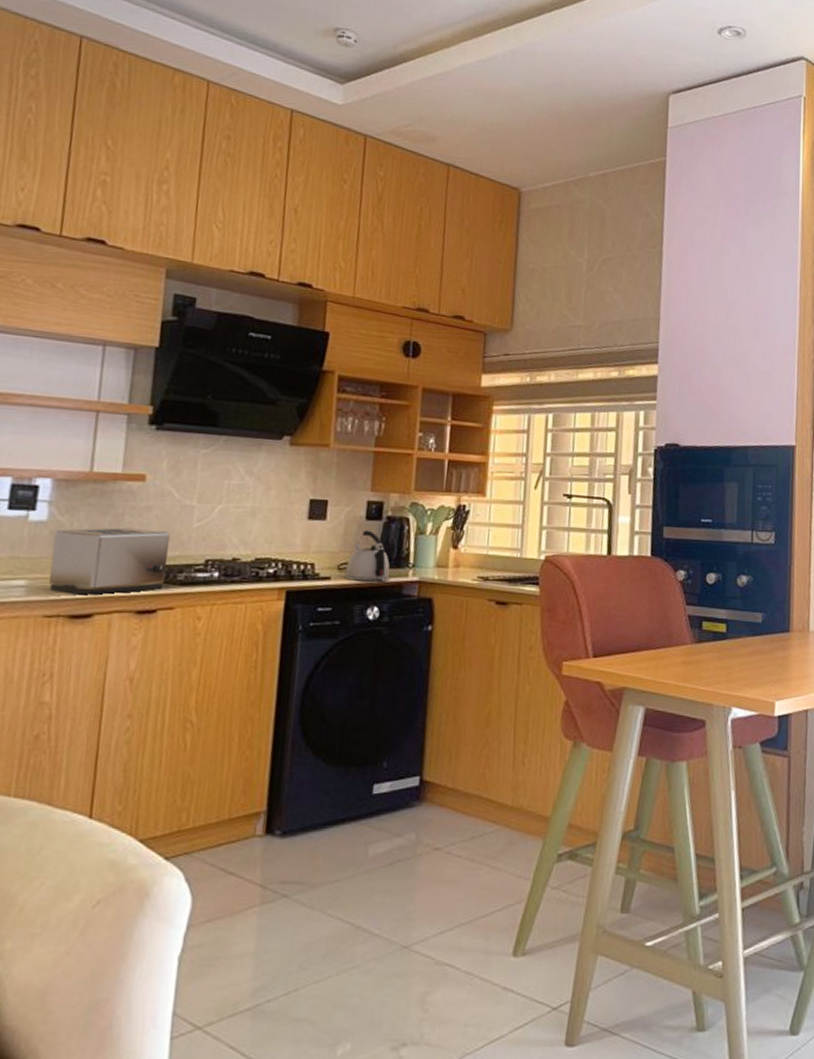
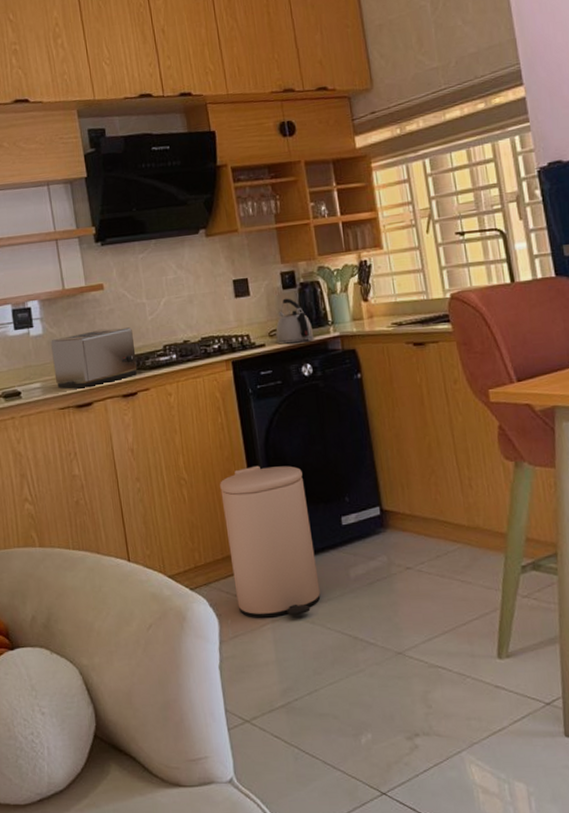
pedal bin: none [222,715,340,899] -> present [220,465,321,618]

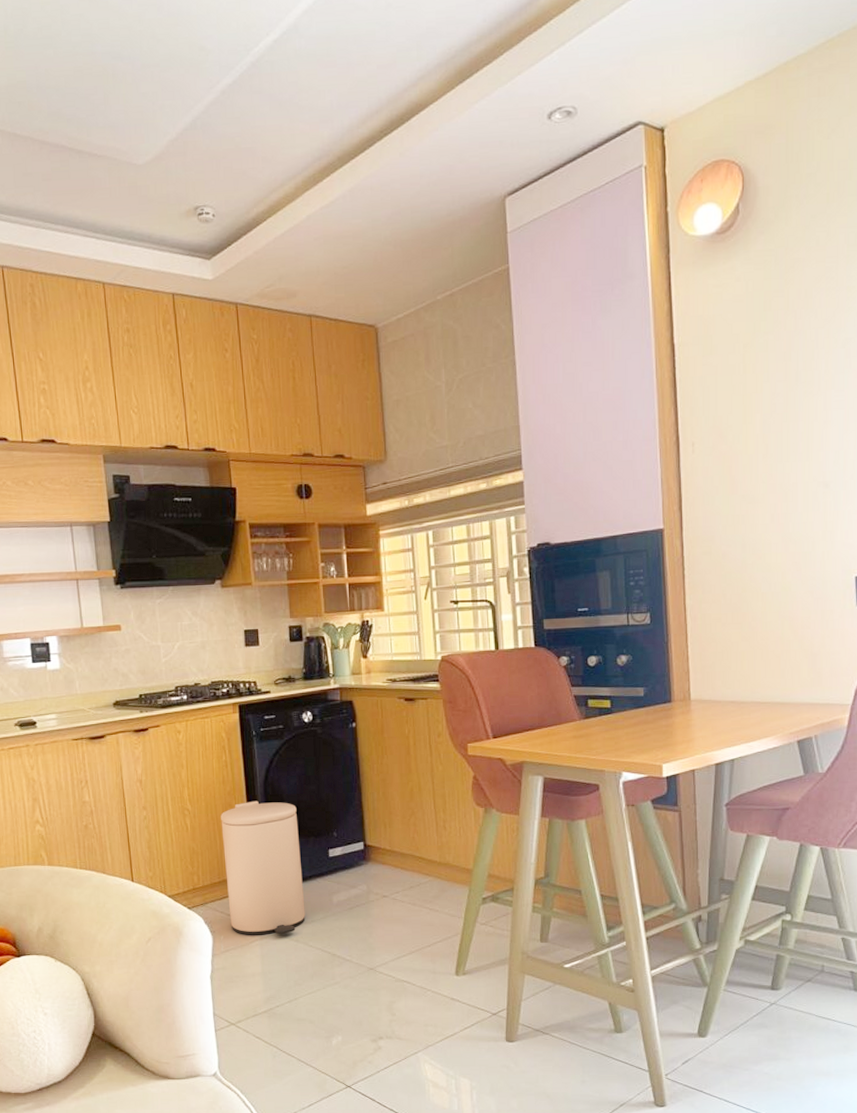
toaster: present [50,327,137,389] -> none [66,667,149,722]
kettle: present [275,298,315,345] -> none [281,650,316,692]

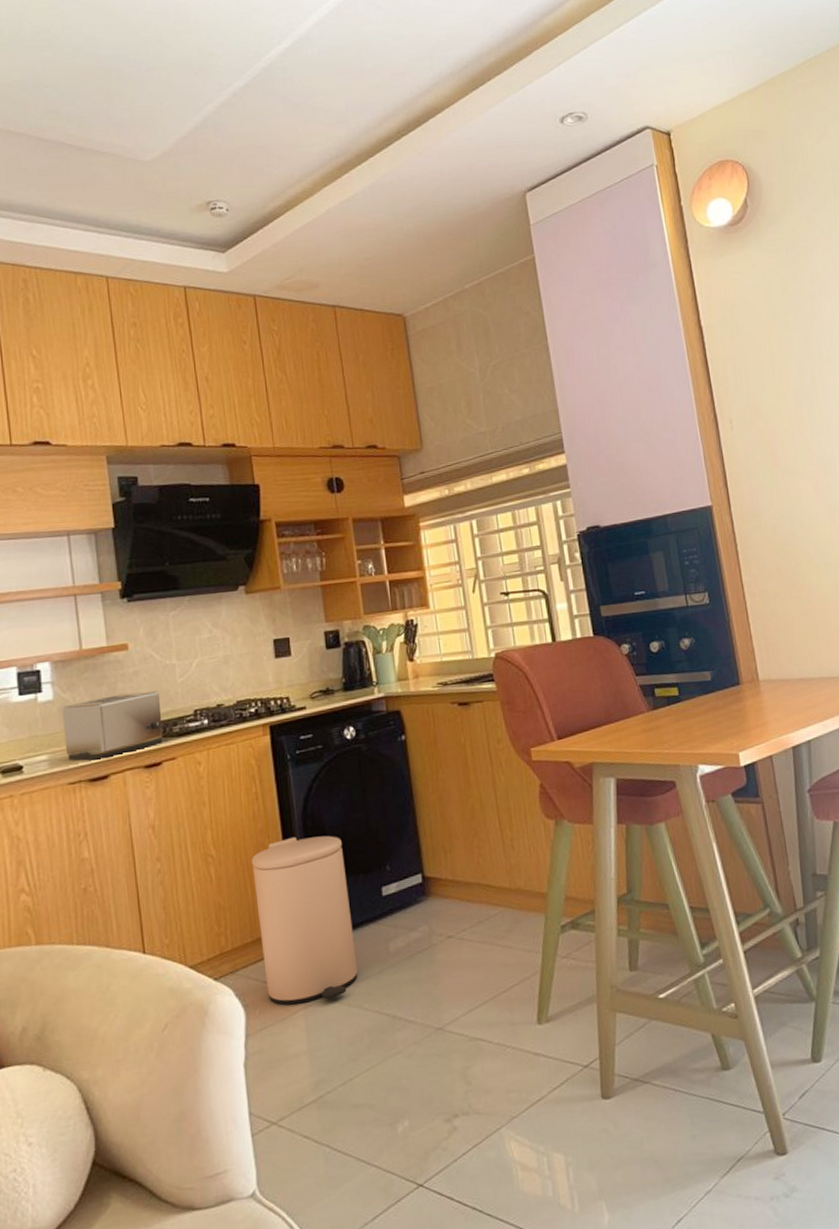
toaster: none [66,667,149,722] -> present [61,691,163,761]

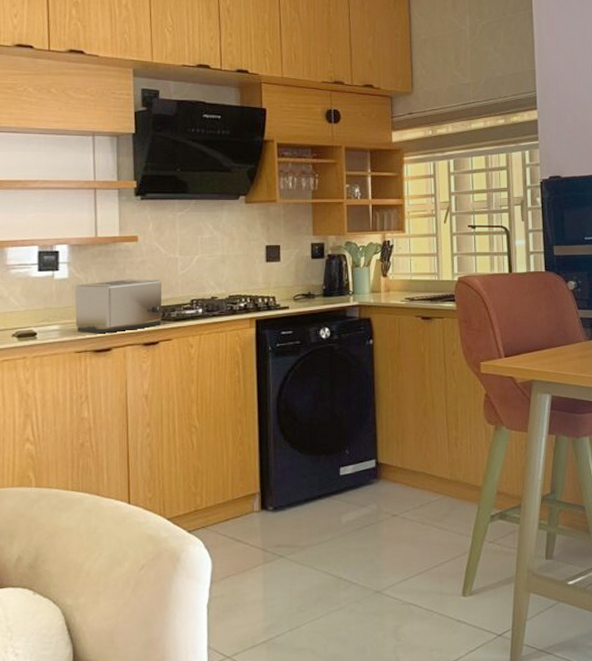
pedal bin: present [252,835,358,1006] -> none [229,417,313,560]

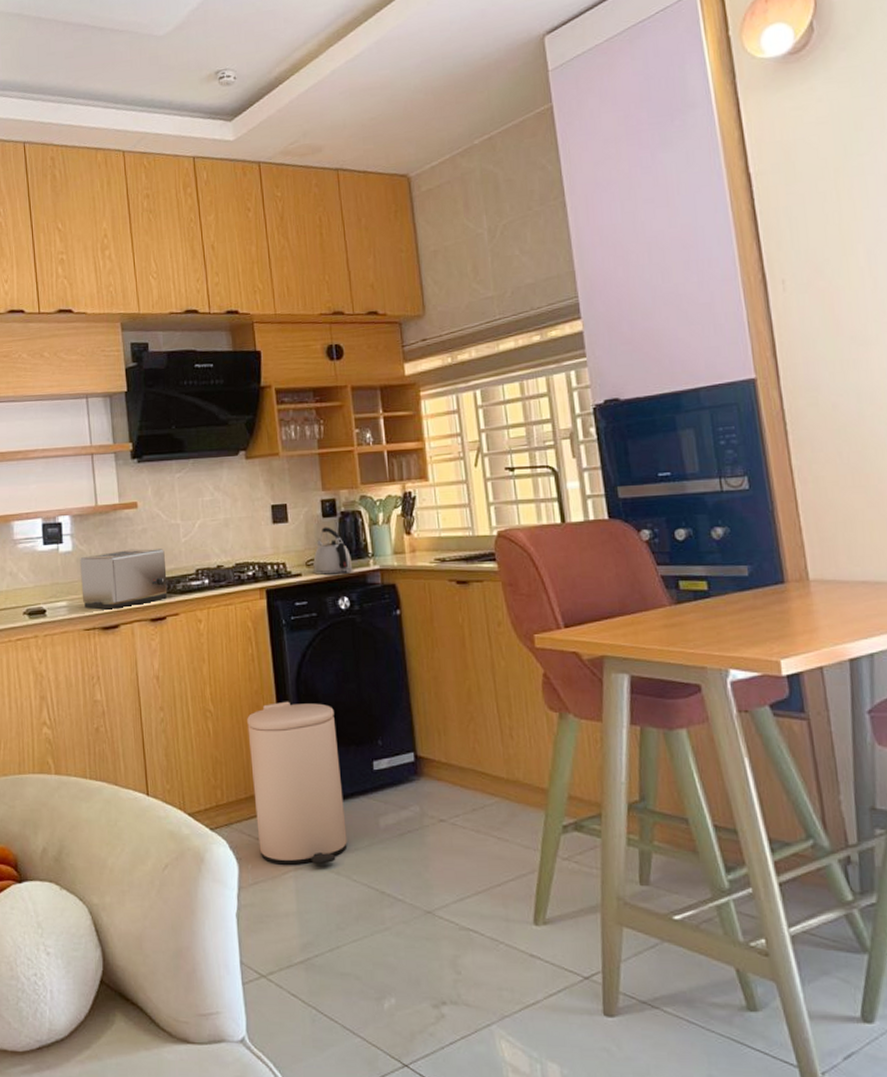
pedal bin: none [229,417,313,560] -> present [247,701,348,865]
kettle: none [300,267,335,308] -> present [313,527,353,575]

